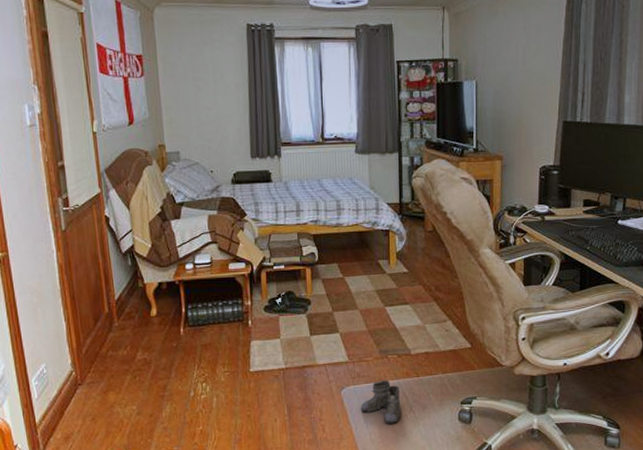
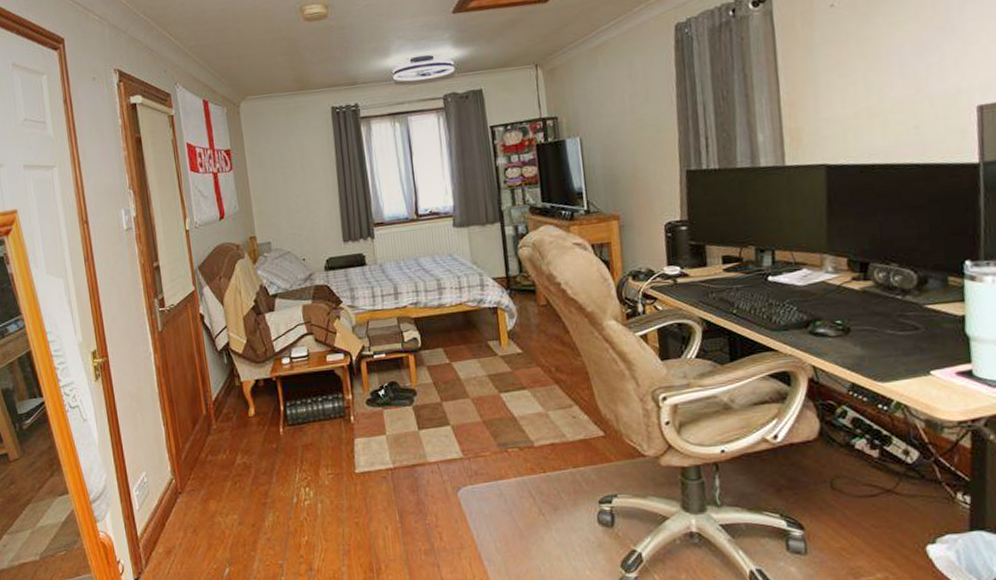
boots: present [360,380,407,424] -> none [481,477,536,529]

